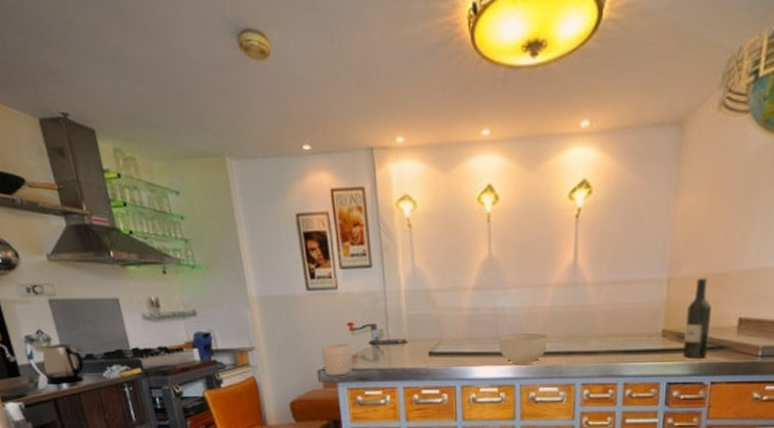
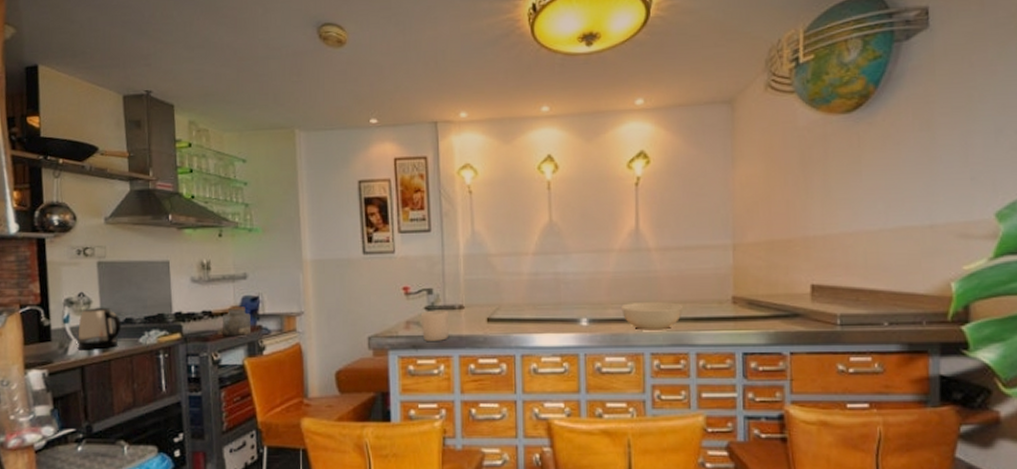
jar: none [178,342,208,371] -> present [223,307,252,337]
mug: present [321,343,361,376] -> none [374,308,415,343]
mug: none [366,344,394,375] -> present [420,310,450,342]
bowl: present [498,333,548,365] -> none [560,299,613,333]
bowl: none [556,335,615,364] -> present [621,301,684,332]
wine bottle: present [682,278,711,360] -> none [755,244,783,329]

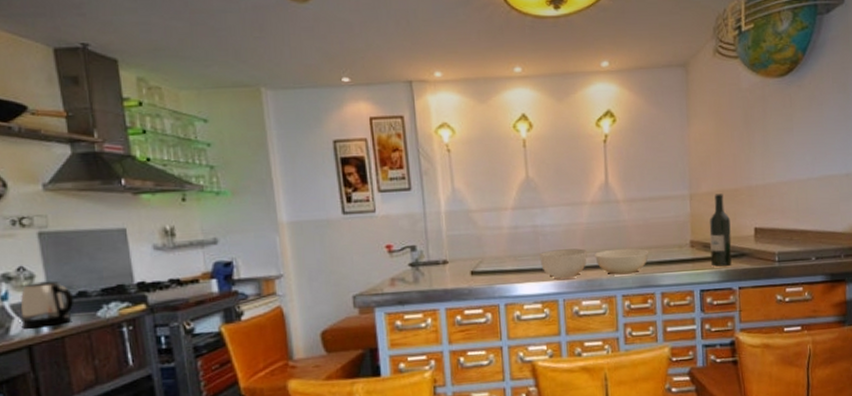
jar: present [223,307,252,337] -> none [193,272,227,305]
mug: present [420,310,450,342] -> none [405,265,435,298]
bowl: none [560,299,613,333] -> present [539,248,587,280]
wine bottle: none [755,244,783,329] -> present [709,193,732,268]

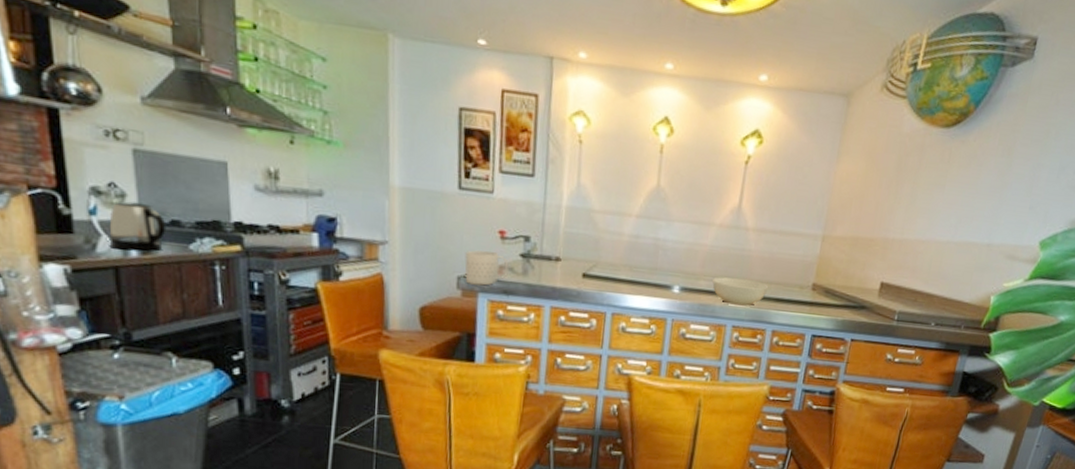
mug: none [357,266,400,301] -> present [465,250,509,286]
bowl: present [539,248,587,280] -> none [655,267,705,300]
wine bottle: present [709,193,732,268] -> none [828,239,859,317]

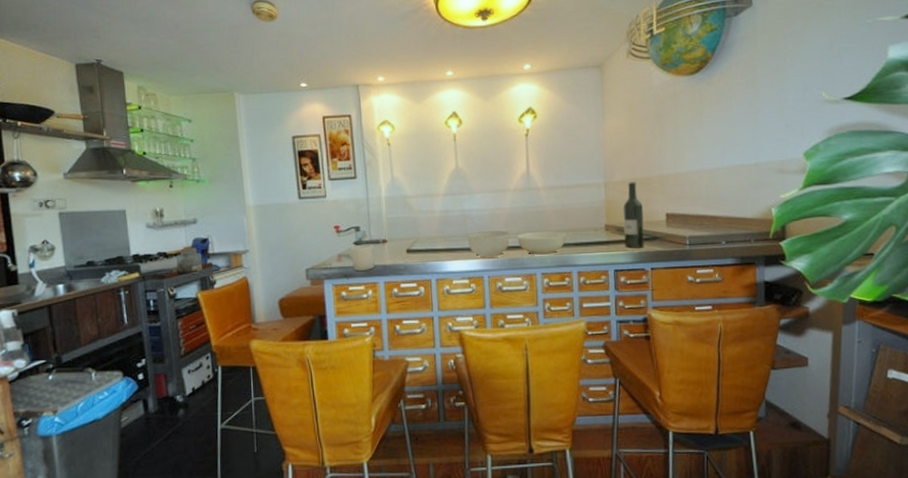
kettle: present [109,201,167,252] -> none [43,252,84,291]
jar: none [292,224,327,258] -> present [177,247,203,274]
mug: present [465,250,509,286] -> none [310,243,346,274]
mug: none [514,258,544,290] -> present [350,244,376,272]
bowl: none [655,267,705,300] -> present [467,230,510,259]
wine bottle: none [828,239,859,317] -> present [622,182,645,250]

